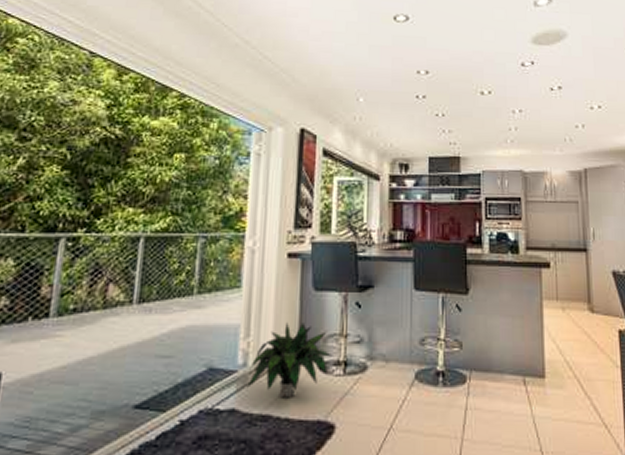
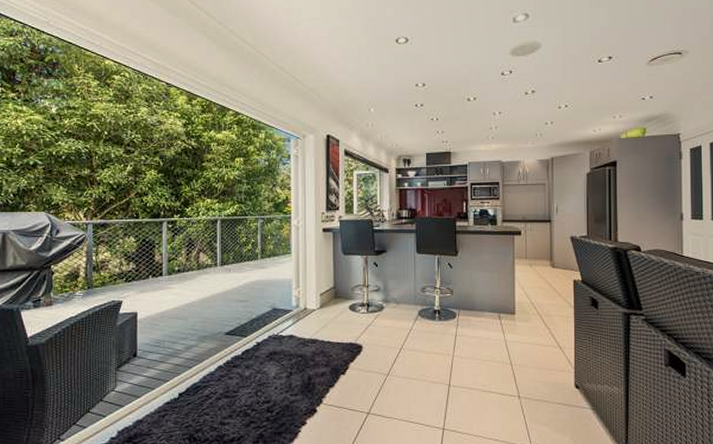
potted plant: present [247,323,333,398] -> none [300,277,359,328]

